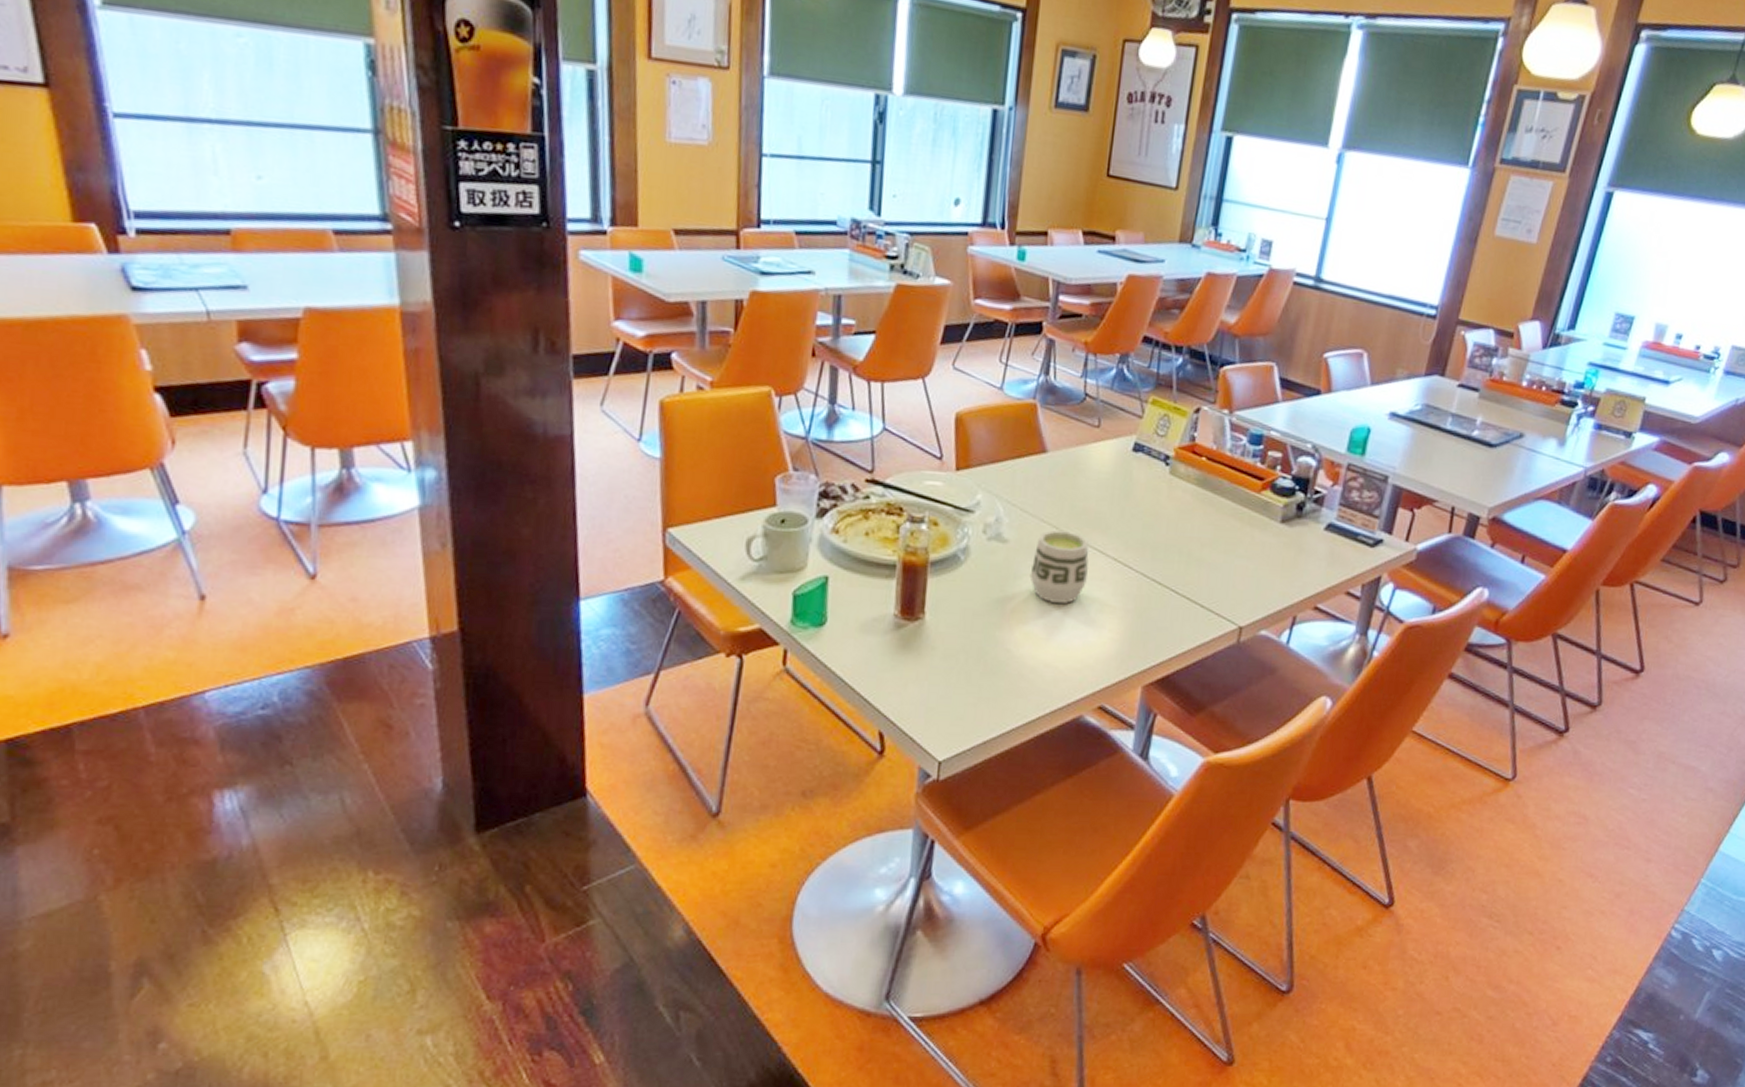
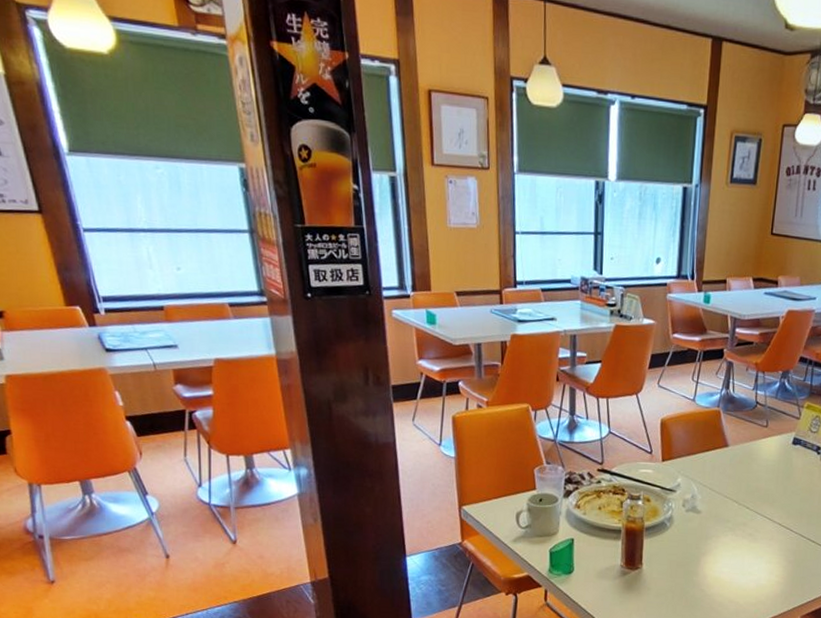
cup: present [1029,530,1089,603] -> none [717,504,761,557]

